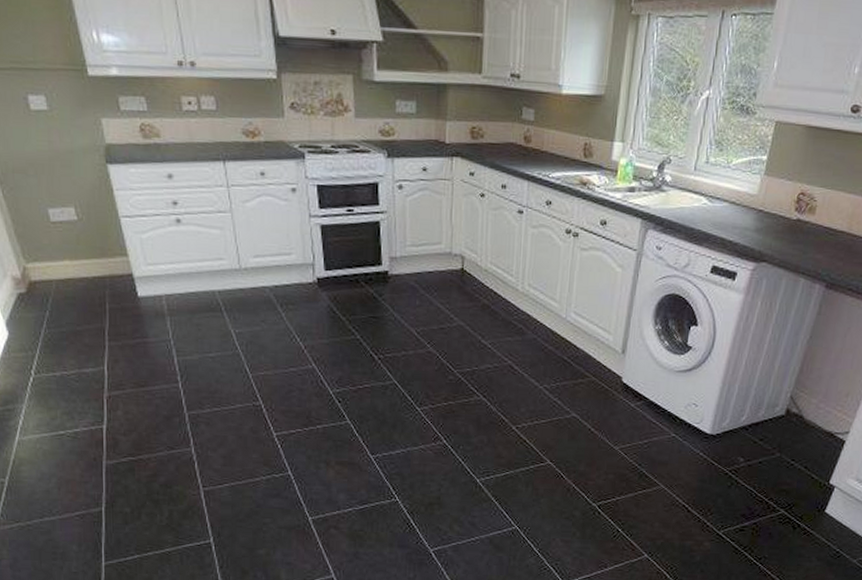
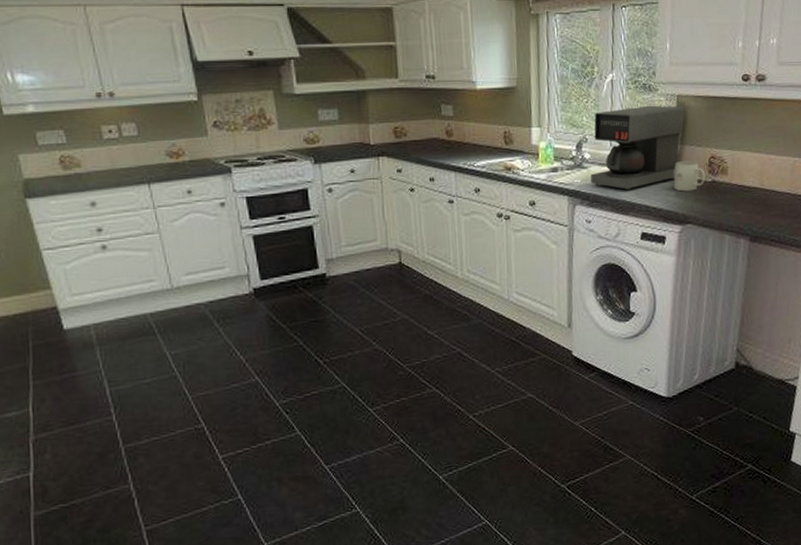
coffee maker: none [668,129,781,220] -> present [591,105,684,191]
mug: none [754,194,792,228] -> present [673,161,706,192]

